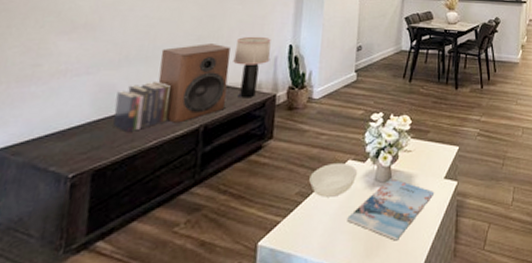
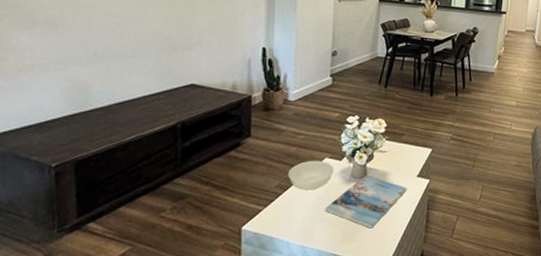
books: present [113,81,171,133] -> none [88,78,144,128]
speaker: present [158,43,231,123] -> none [130,43,203,120]
table lamp: present [233,36,271,98] -> none [206,37,244,98]

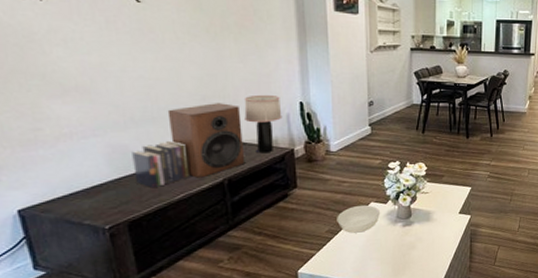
books: none [88,78,144,128] -> present [132,140,189,189]
speaker: none [130,43,203,120] -> present [167,103,244,178]
table lamp: none [206,37,244,98] -> present [243,94,283,153]
magazine: present [325,175,408,229] -> none [375,215,451,263]

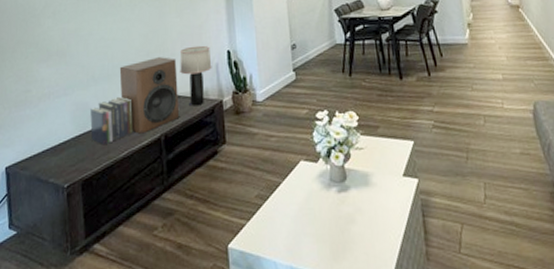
bowl: present [337,204,381,233] -> none [266,163,312,199]

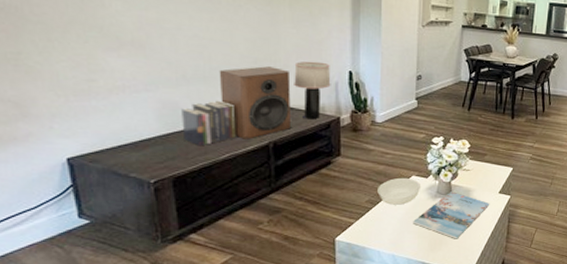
bowl: none [266,163,312,199] -> present [377,177,422,205]
magazine: none [308,177,395,243] -> present [413,191,490,239]

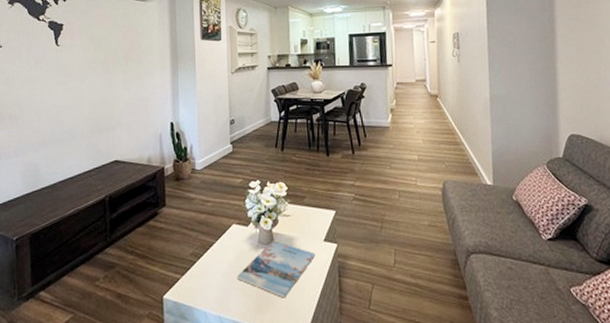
books: present [181,100,236,146] -> none [39,159,80,204]
speaker: present [219,66,291,139] -> none [68,125,123,195]
table lamp: present [294,61,331,120] -> none [126,116,156,172]
bowl: present [377,177,422,205] -> none [200,226,243,258]

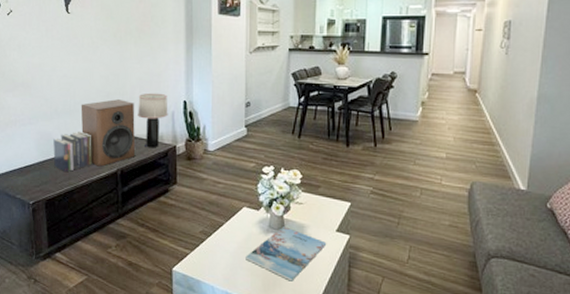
books: none [39,159,80,204] -> present [53,131,92,173]
speaker: none [68,125,123,195] -> present [80,99,135,167]
table lamp: none [126,116,156,172] -> present [138,93,168,148]

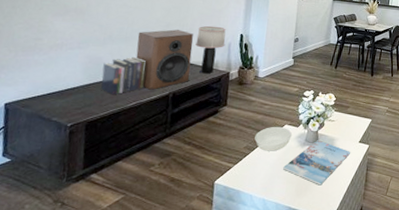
bowl: none [210,208,253,238] -> present [254,126,293,151]

